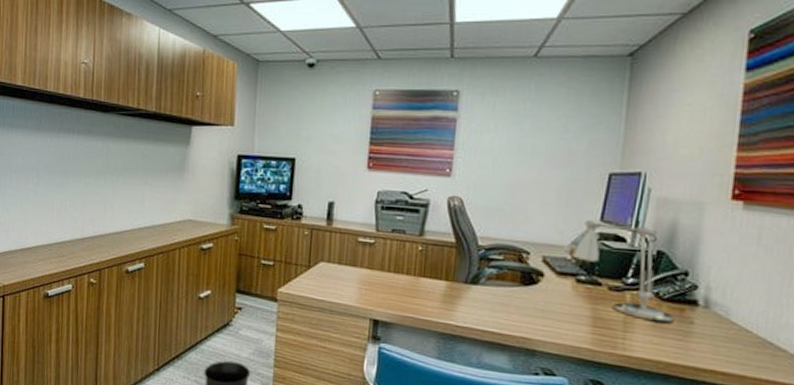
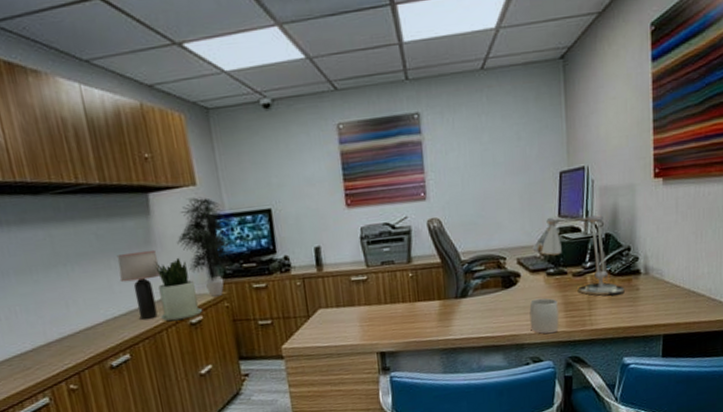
table lamp: none [151,174,187,237] -> present [116,249,160,320]
planter: none [176,186,215,244] -> present [153,257,203,322]
plant: none [206,136,257,229] -> present [177,197,238,297]
mug: none [546,304,586,348] -> present [529,298,560,334]

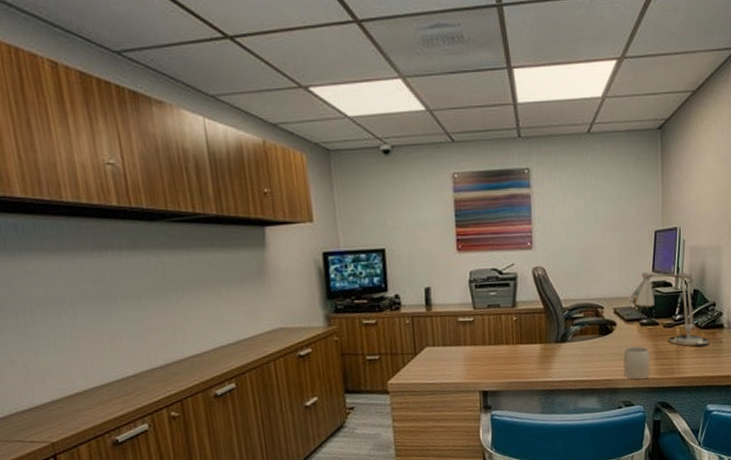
table lamp: present [116,249,160,320] -> none [228,281,272,351]
planter: present [153,257,203,322] -> none [265,290,312,353]
plant: present [177,197,238,297] -> none [291,233,351,331]

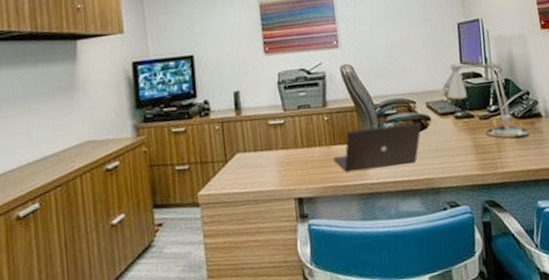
laptop: none [519,327,607,370] -> present [333,123,422,172]
mug: present [623,346,651,380] -> none [441,140,472,178]

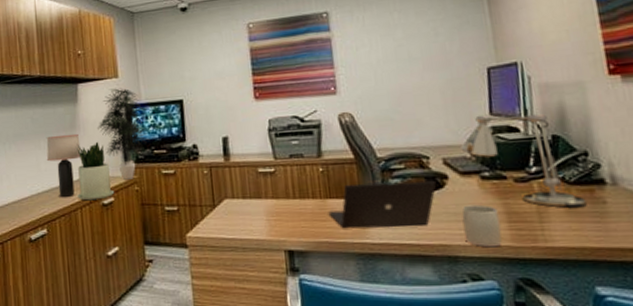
table lamp: none [38,94,81,167] -> present [46,133,81,198]
planter: none [74,102,120,168] -> present [75,141,115,201]
plant: none [100,44,160,142] -> present [98,88,151,180]
mug: none [441,140,472,178] -> present [461,204,502,248]

